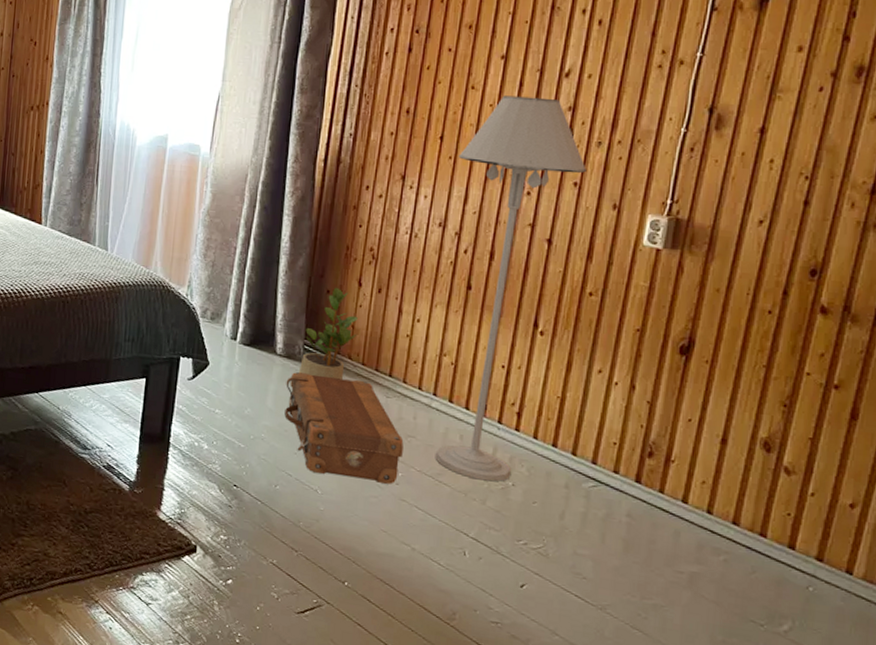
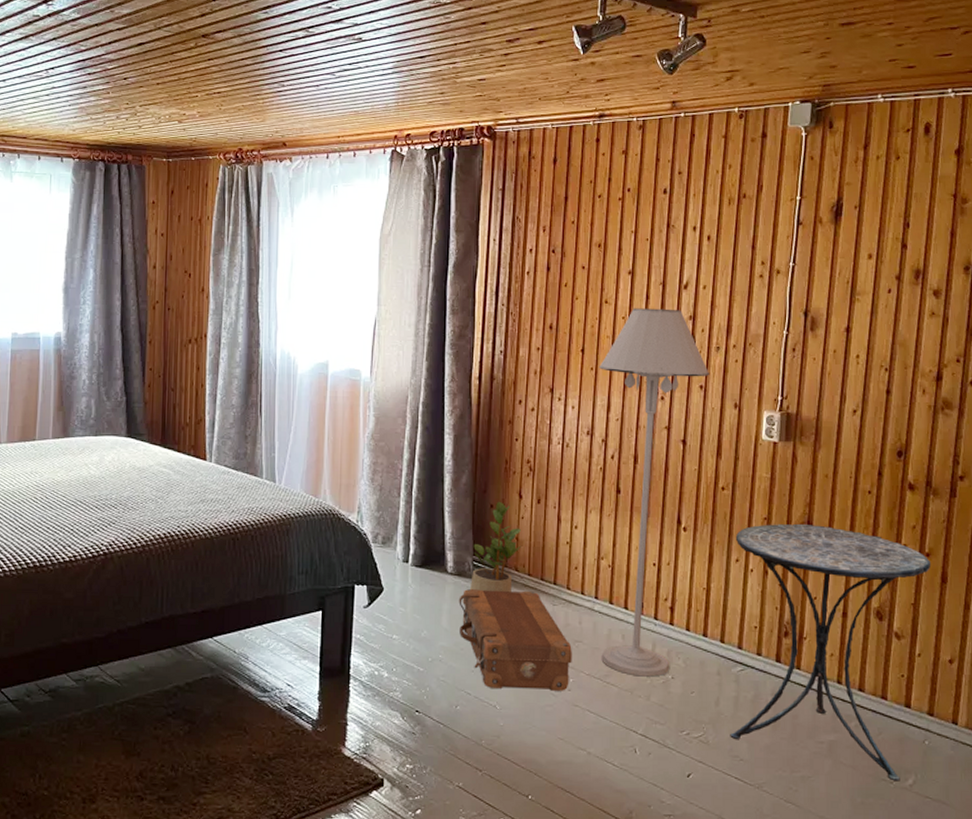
side table: none [573,336,840,625] -> present [730,523,931,782]

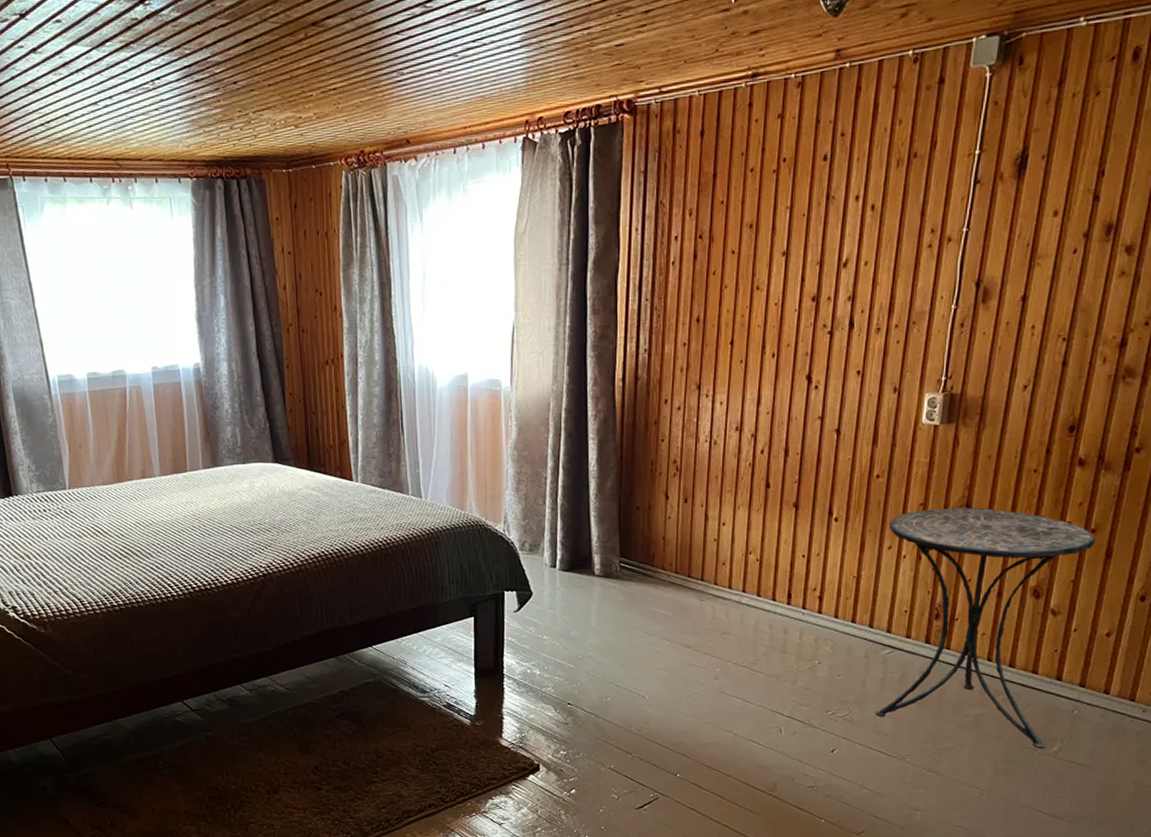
suitcase: present [459,589,572,691] -> none [606,588,719,680]
potted plant: present [470,501,522,593] -> none [618,503,669,591]
floor lamp: present [599,308,709,677] -> none [748,290,868,663]

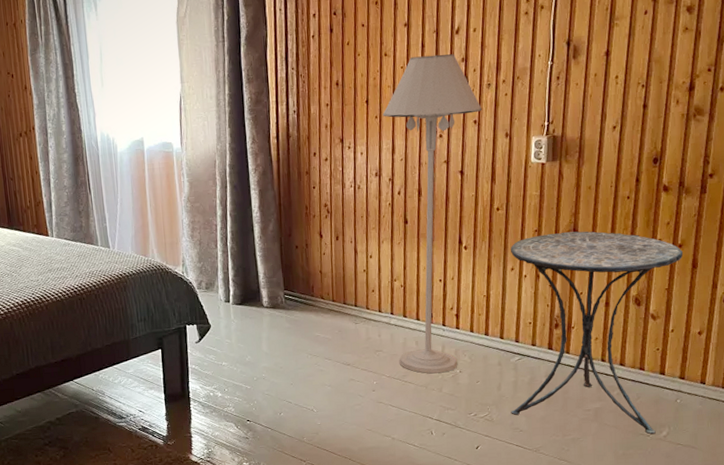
floor lamp: none [748,290,868,663] -> present [382,54,482,374]

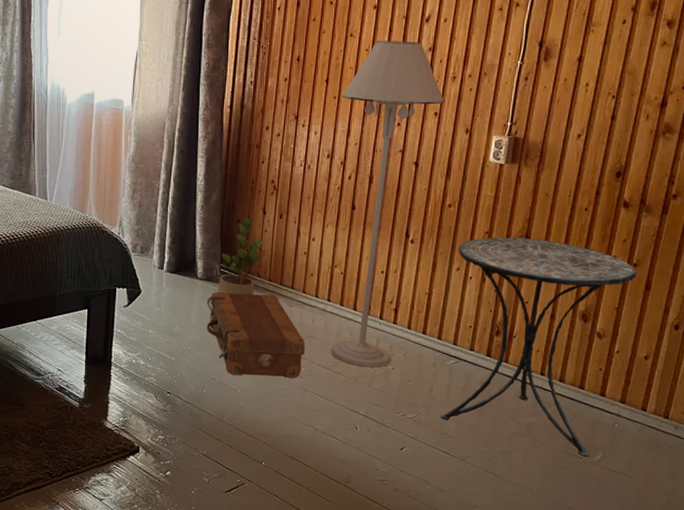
suitcase: none [275,314,375,396] -> present [207,292,305,378]
potted plant: none [284,242,325,319] -> present [217,216,264,296]

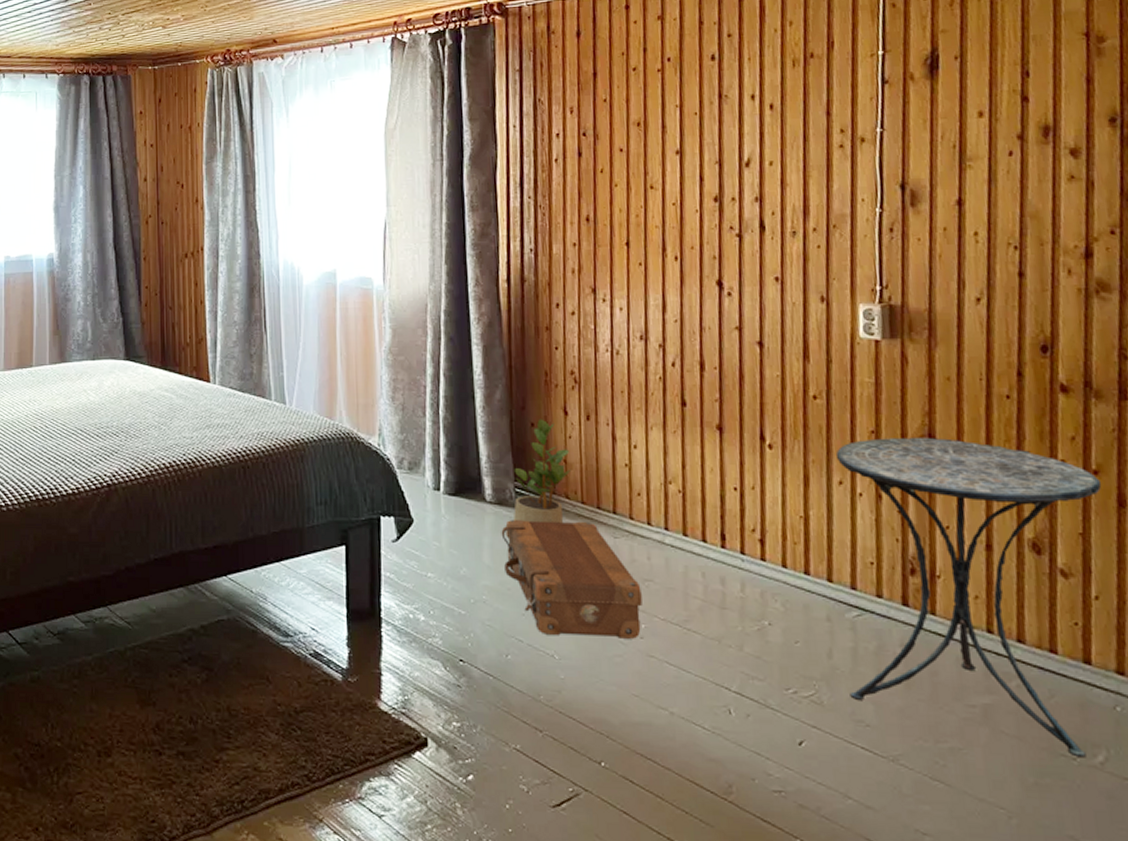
floor lamp: present [330,41,444,368] -> none [648,190,786,623]

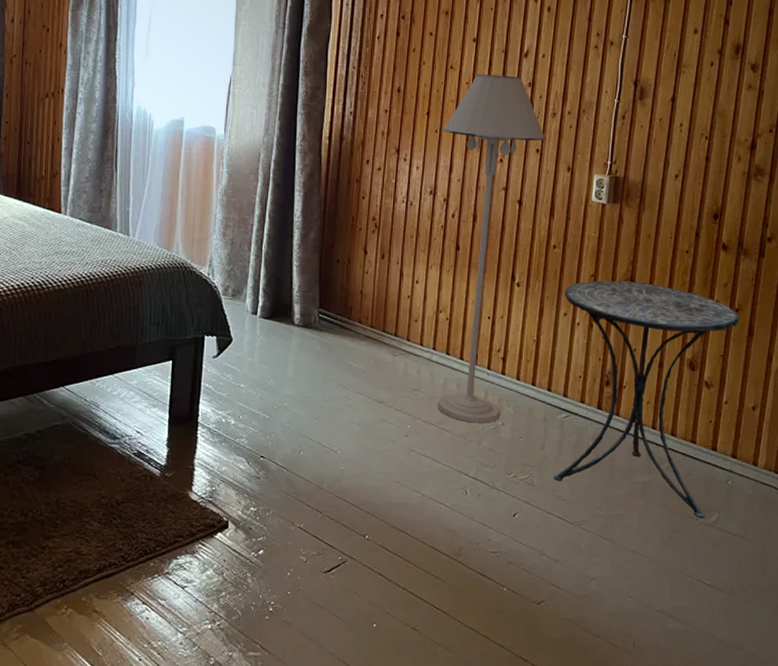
suitcase: present [501,520,642,639] -> none [304,340,410,437]
potted plant: present [513,419,572,524] -> none [316,256,366,344]
floor lamp: none [648,190,786,623] -> present [437,74,545,423]

